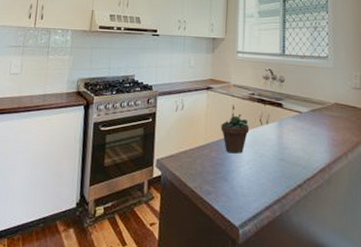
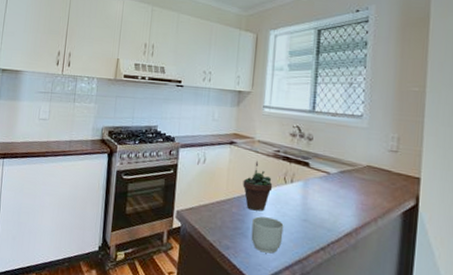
mug: none [231,159,262,195] -> present [251,216,284,254]

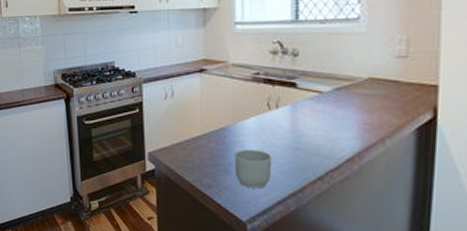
succulent plant: present [242,160,273,211] -> none [219,87,255,144]

